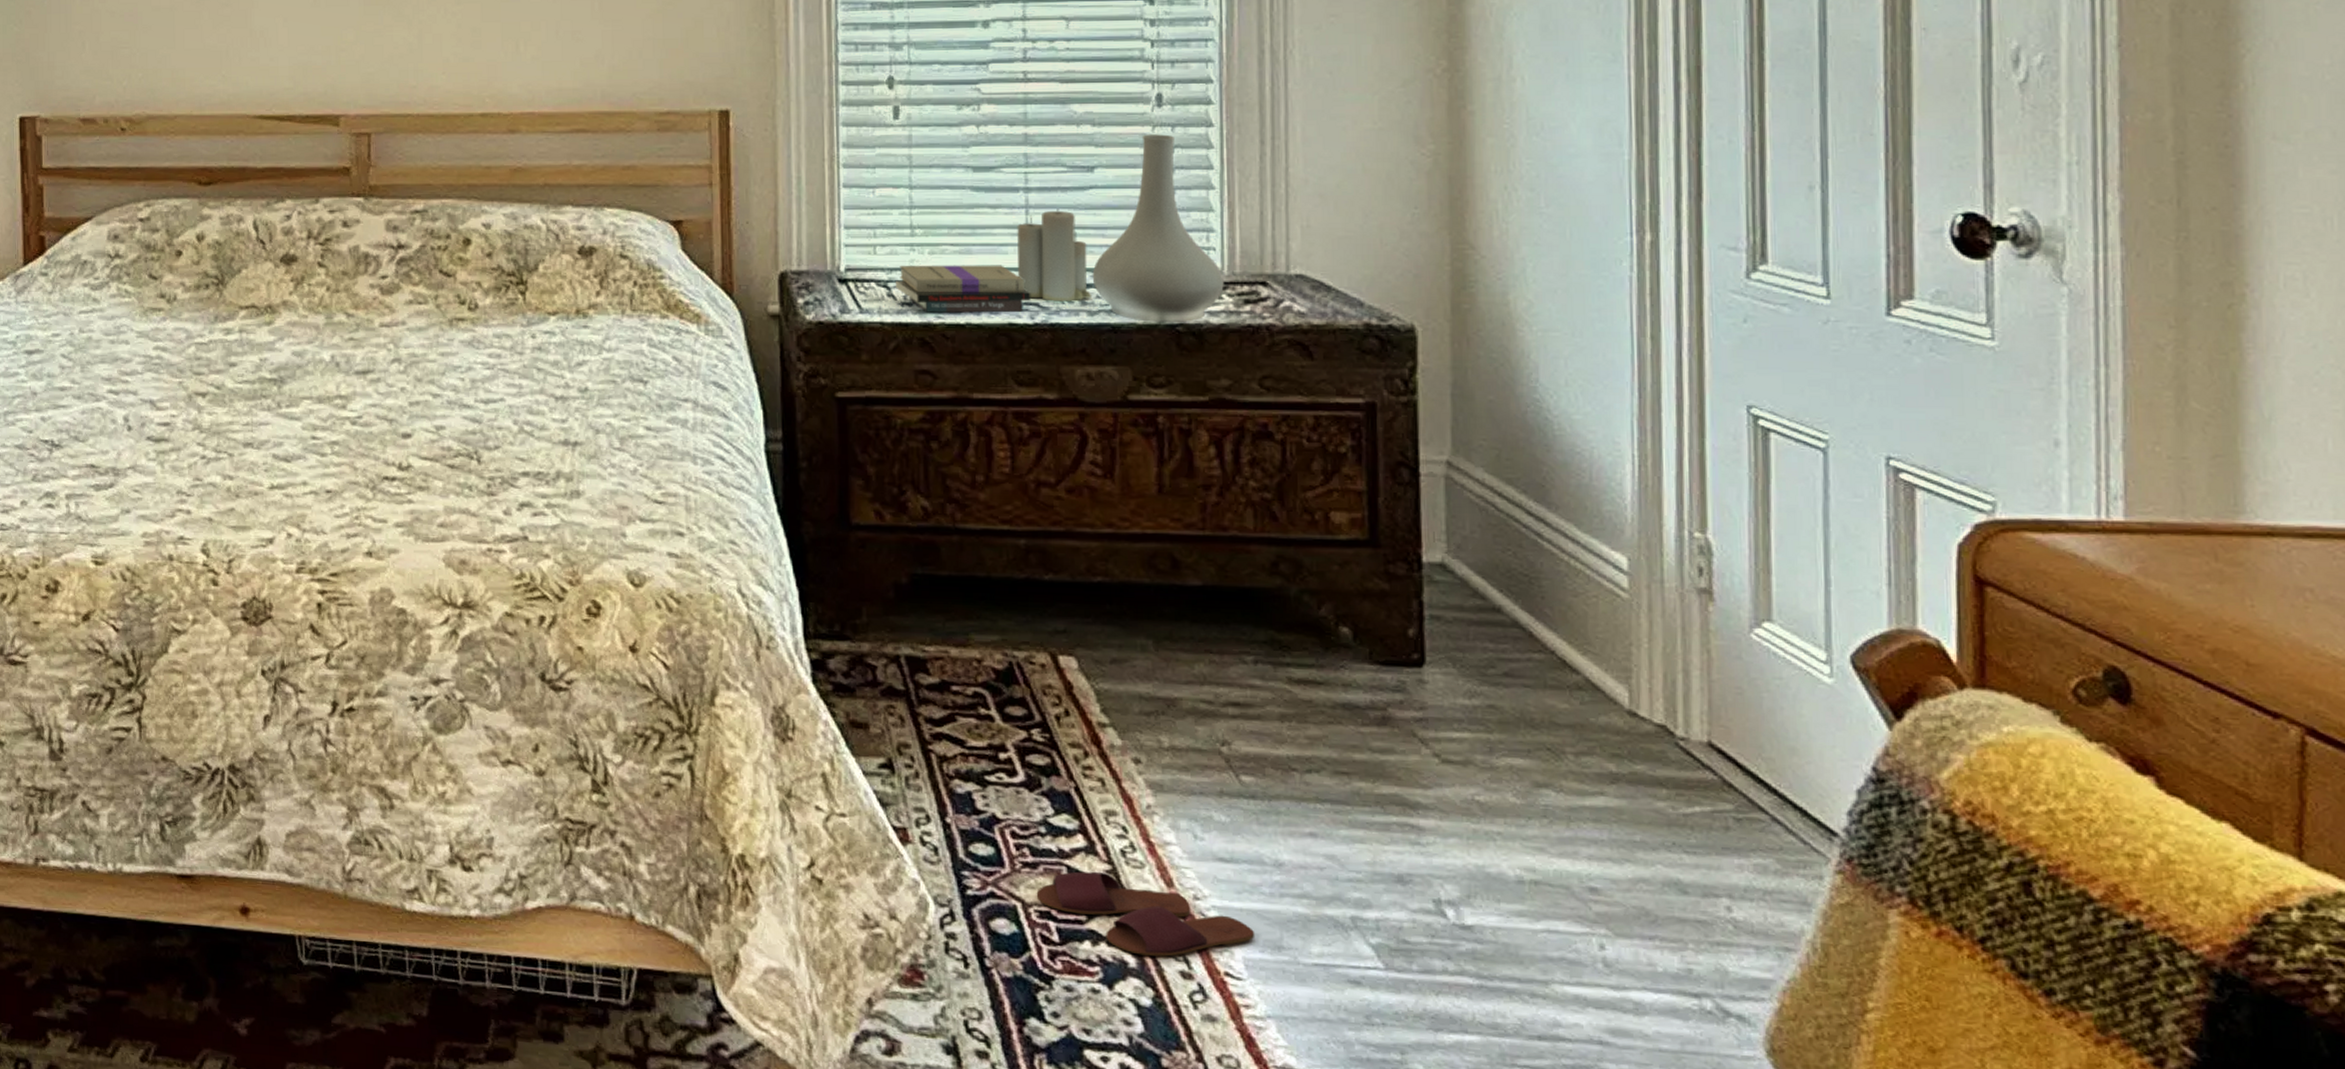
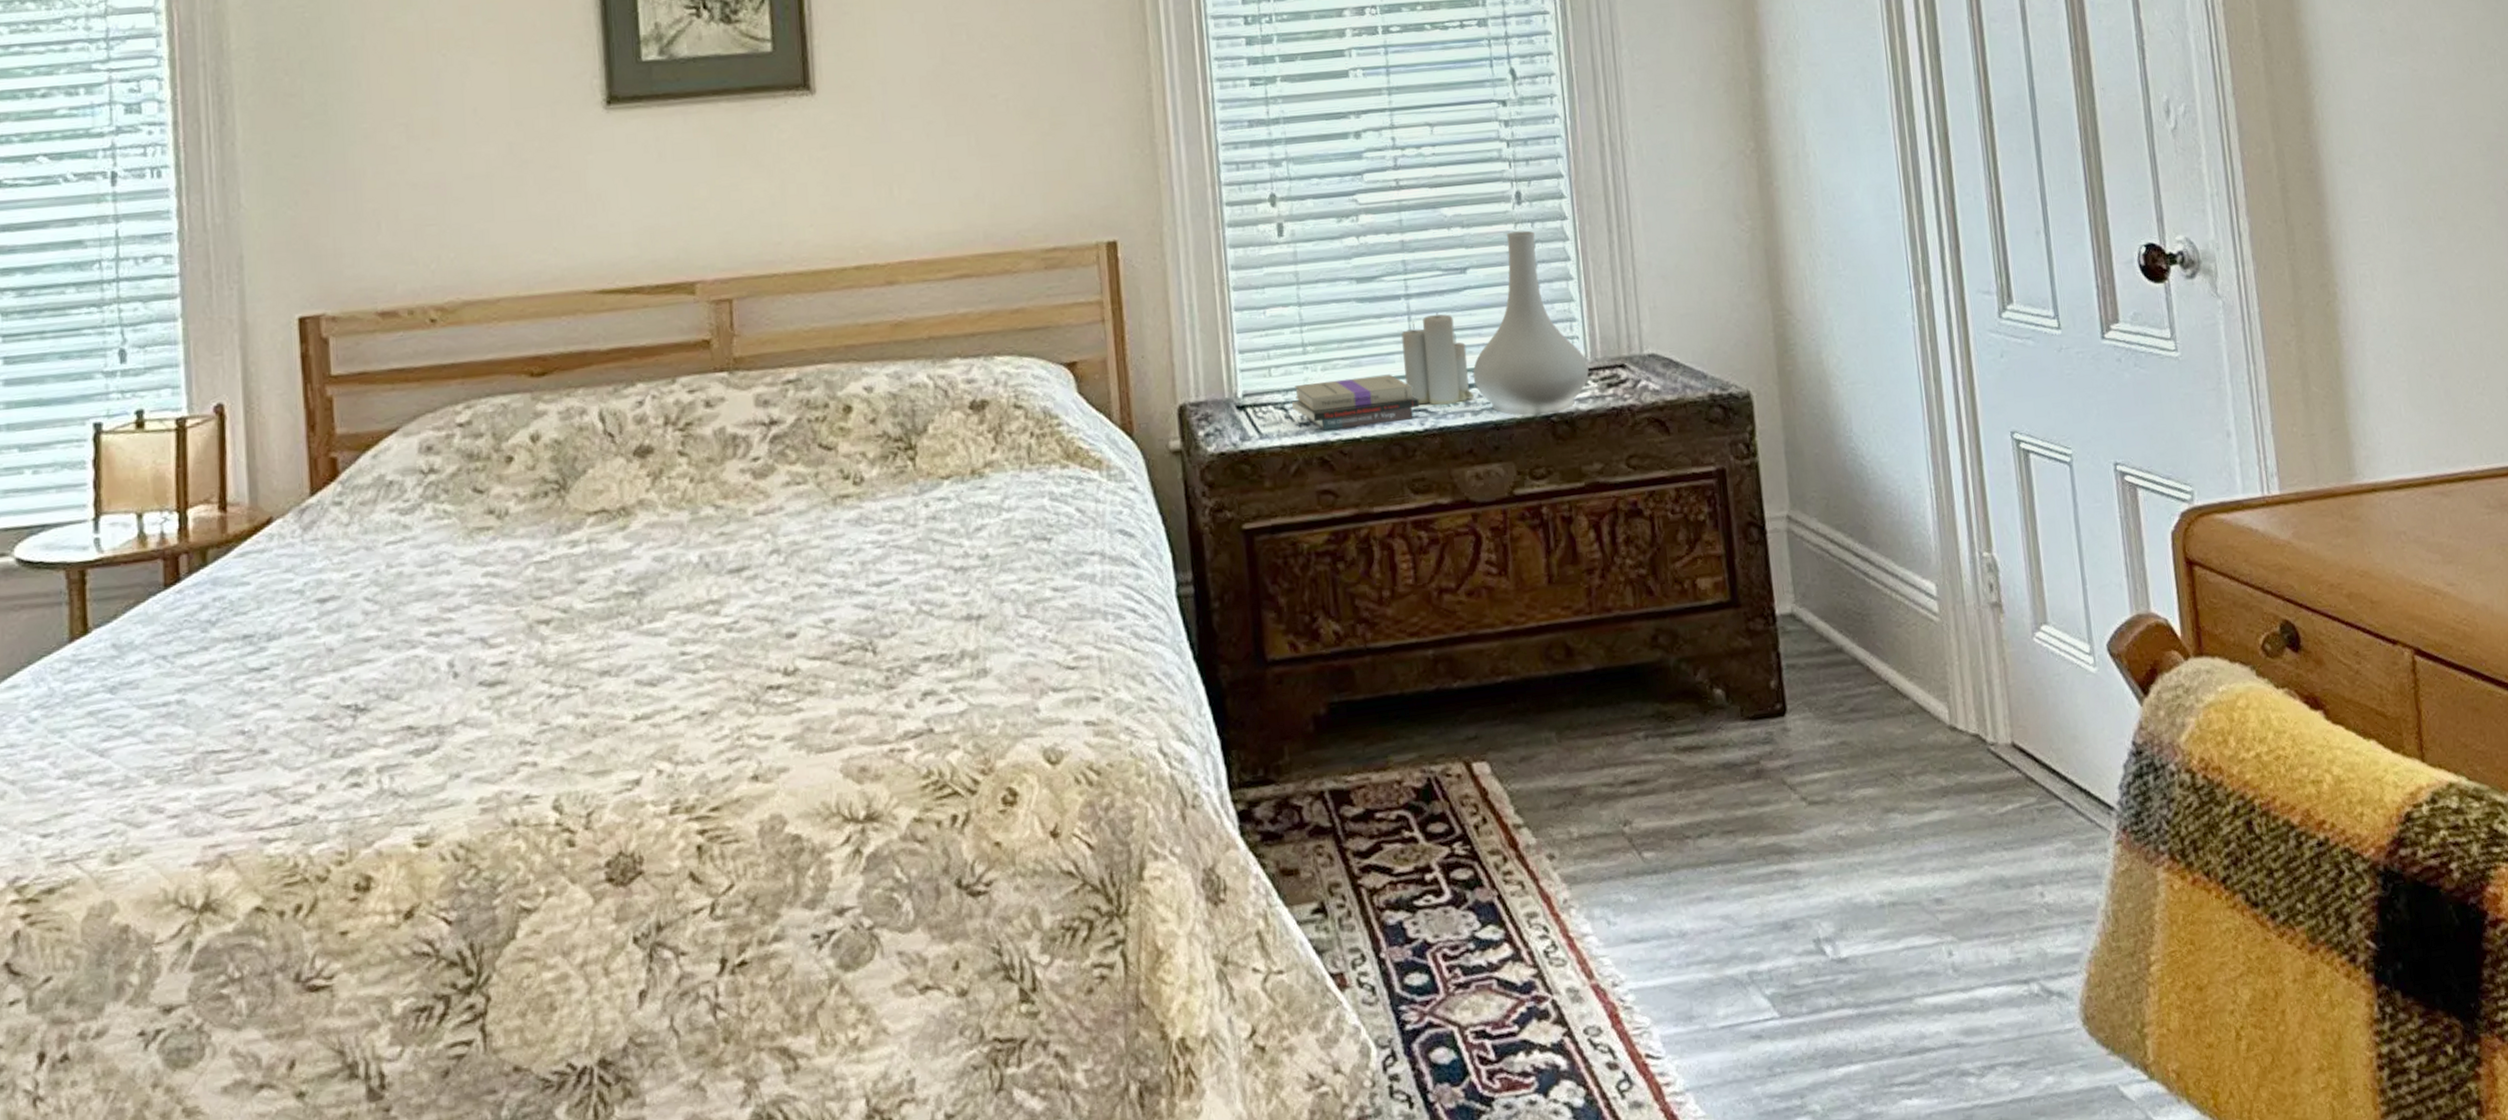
slippers: present [1036,871,1255,957] -> none [1471,978,1669,1056]

